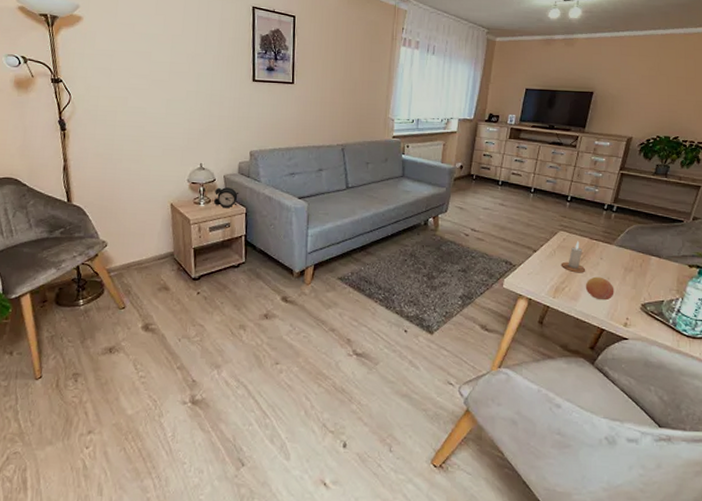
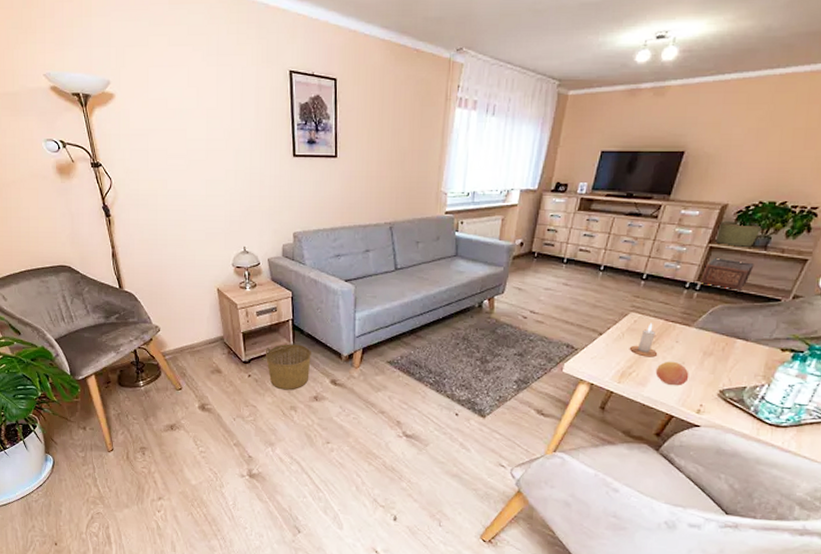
alarm clock: present [213,187,239,208] -> none [259,271,285,292]
basket: none [216,260,263,308] -> present [265,344,311,390]
decorative box: none [616,184,658,212] -> present [700,258,753,291]
basket: none [625,152,661,174] -> present [715,221,762,247]

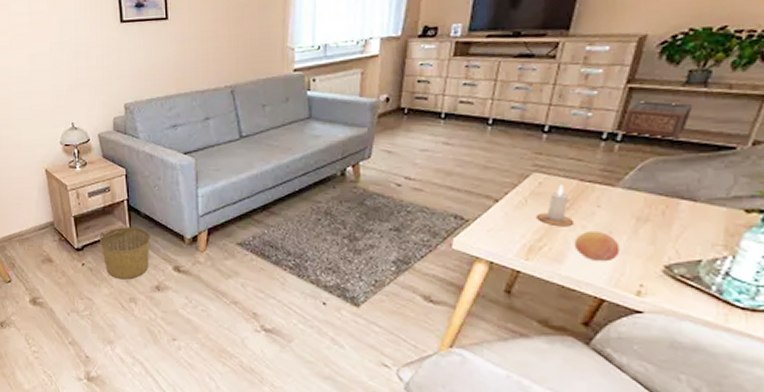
basket: present [715,221,762,247] -> none [635,54,697,85]

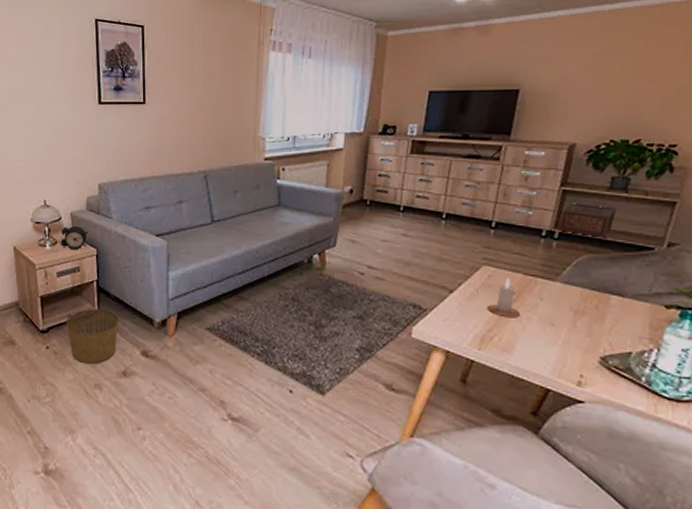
alarm clock: none [89,147,117,171] -> present [60,226,89,250]
fruit: present [574,230,620,262] -> none [521,322,562,353]

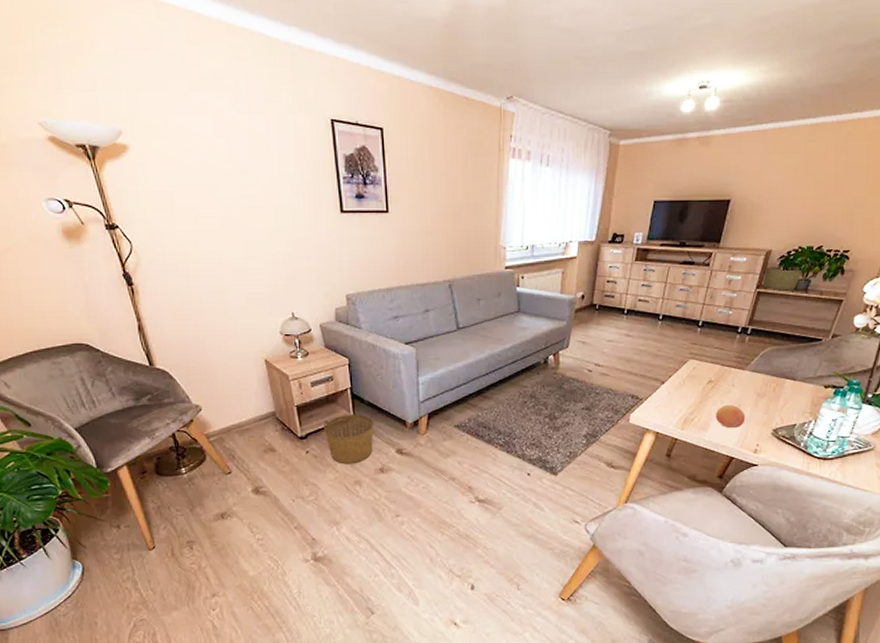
alarm clock: present [60,226,89,250] -> none [311,337,339,360]
candle: present [488,277,520,318] -> none [691,369,715,402]
fruit: none [521,322,562,353] -> present [715,404,746,429]
decorative box: present [558,203,615,239] -> none [751,303,796,333]
basket: none [567,162,618,189] -> present [762,266,802,291]

